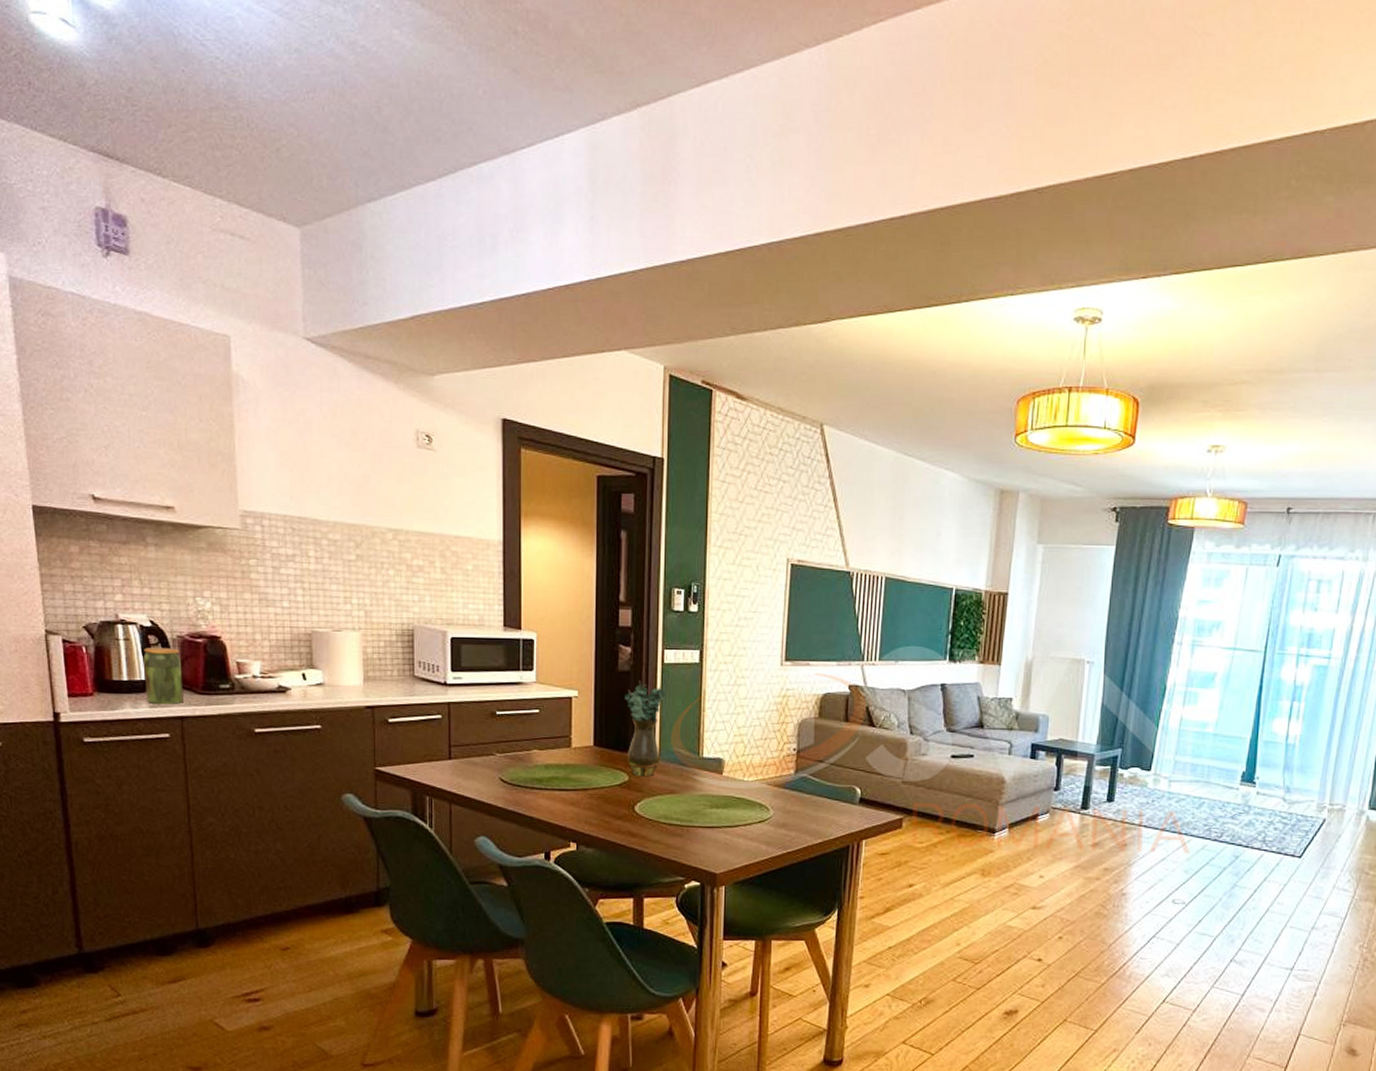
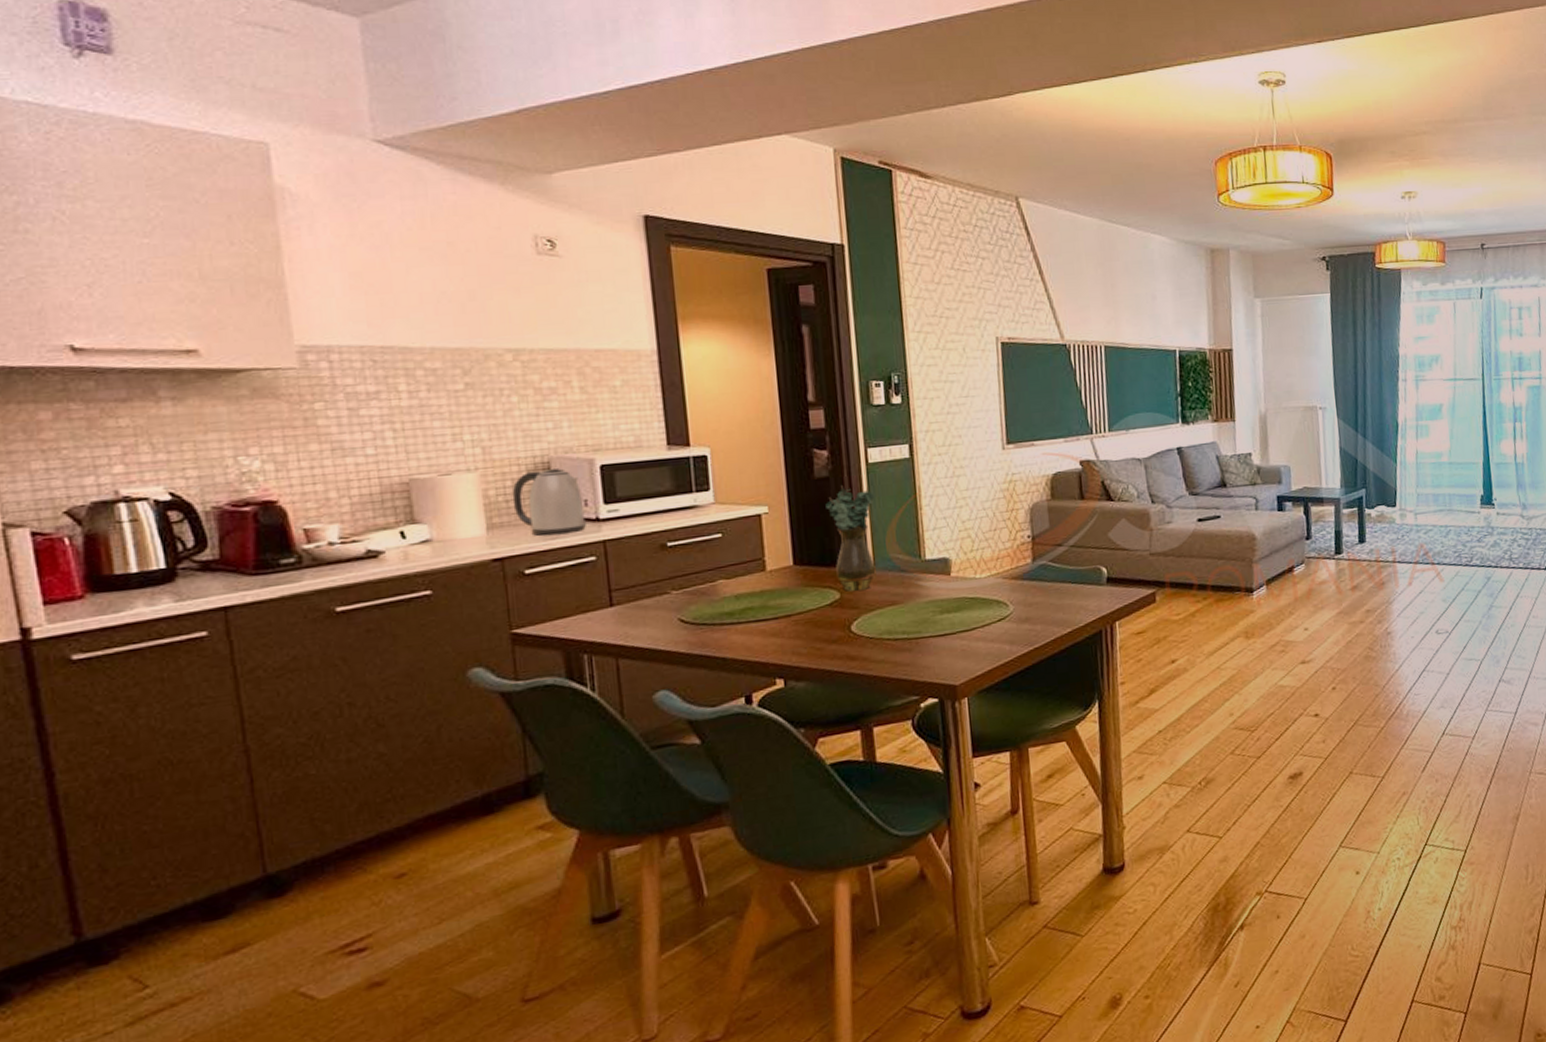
jar: present [143,648,183,704] -> none [160,523,226,597]
kettle: none [384,636,436,693] -> present [512,468,586,537]

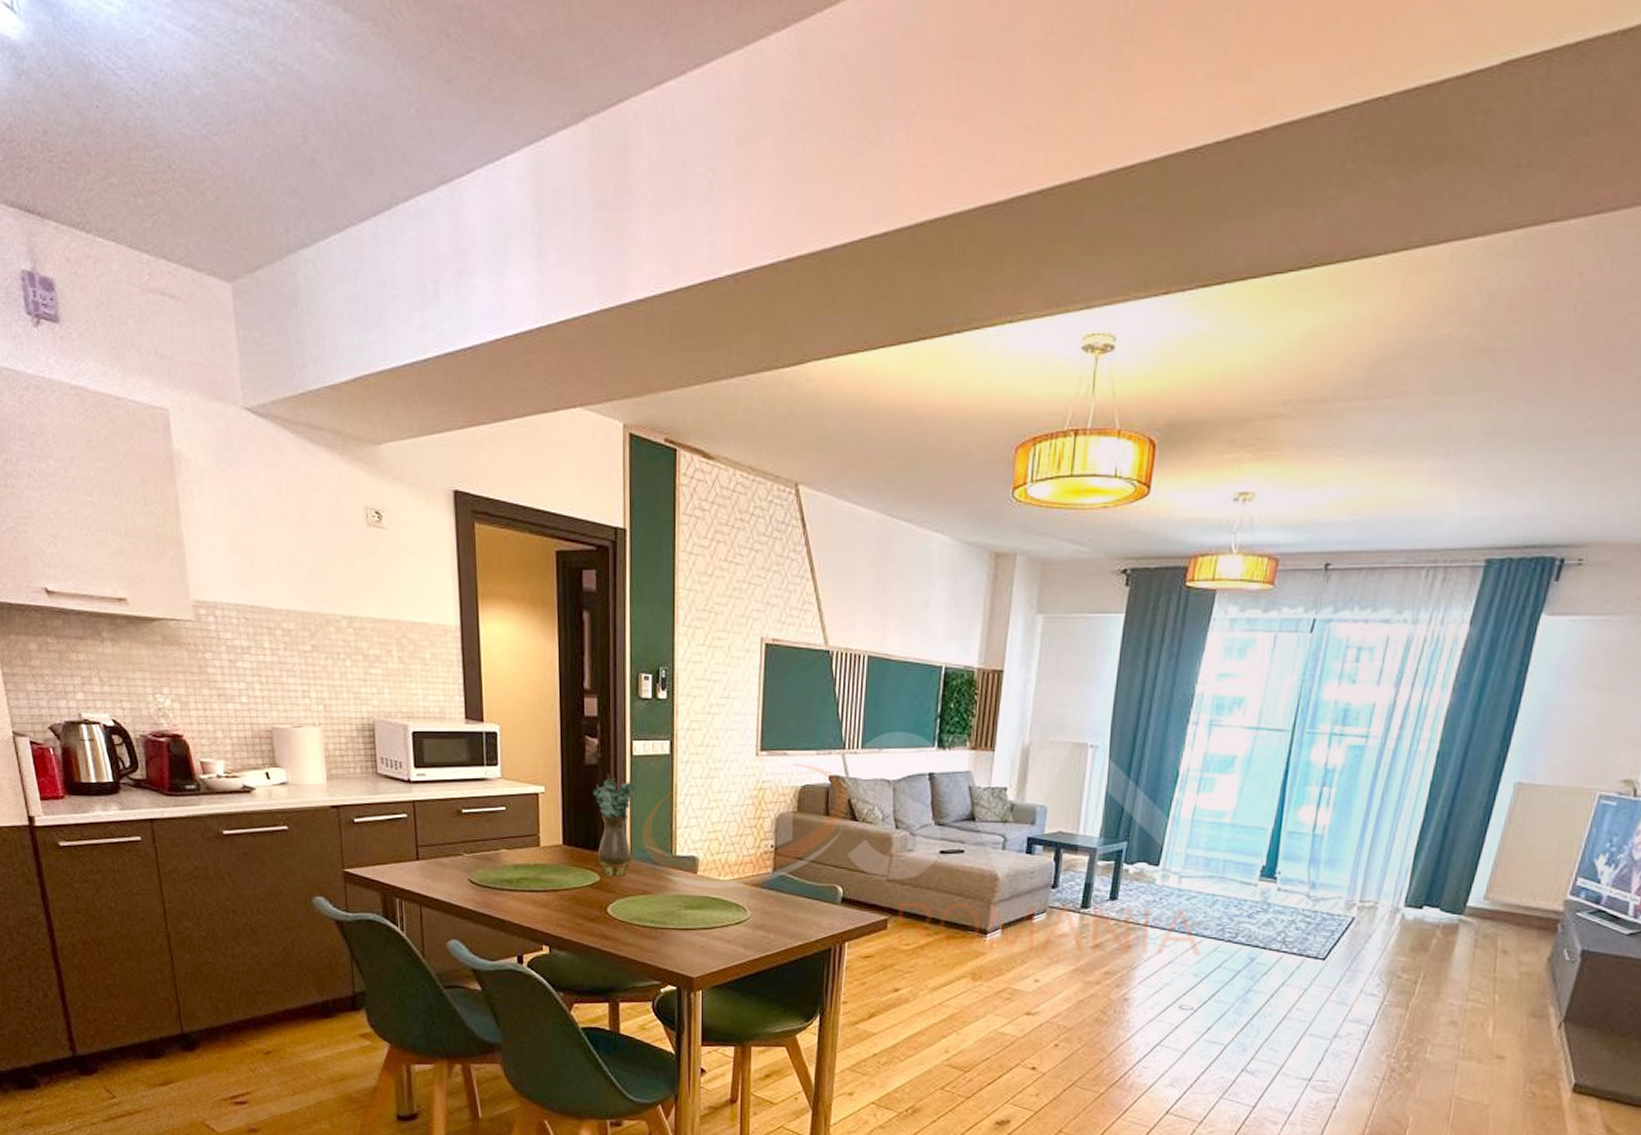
kettle: present [512,468,586,537] -> none [345,731,400,791]

